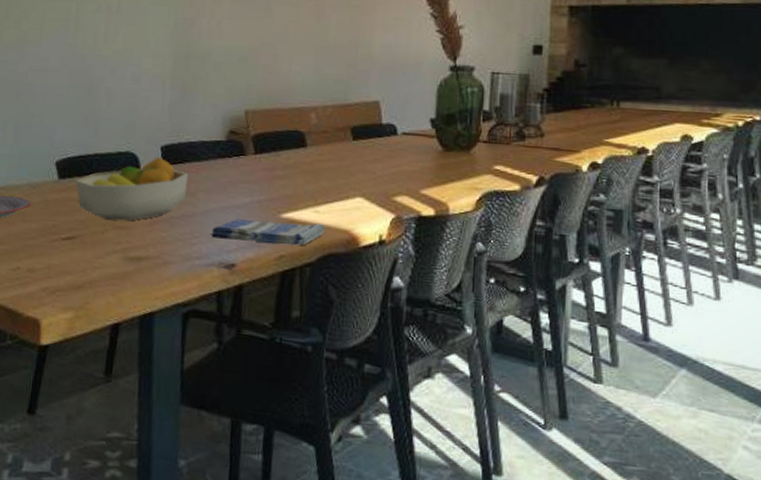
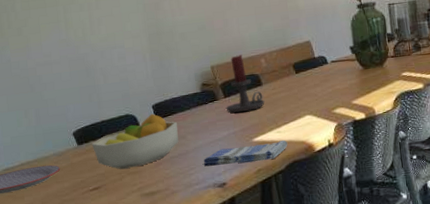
candle holder: none [253,102,306,177] -> present [225,55,265,113]

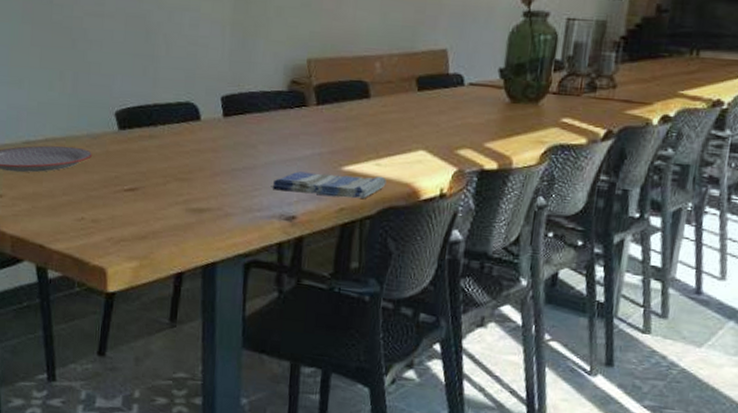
fruit bowl: present [91,114,179,169] -> none [136,107,250,173]
candle holder: present [225,55,265,113] -> none [315,51,369,129]

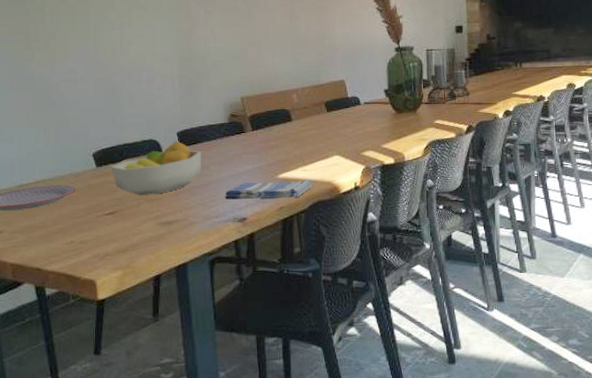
fruit bowl: none [136,107,250,173] -> present [111,141,202,195]

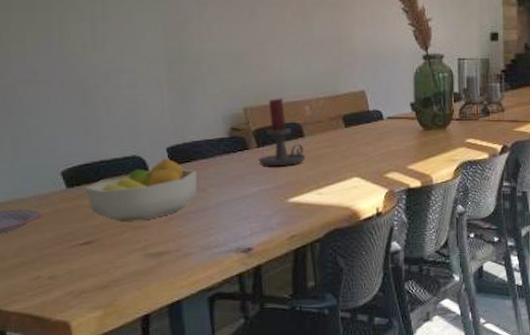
dish towel: present [225,178,313,200] -> none [225,203,329,227]
candle holder: none [252,88,293,147] -> present [258,98,306,167]

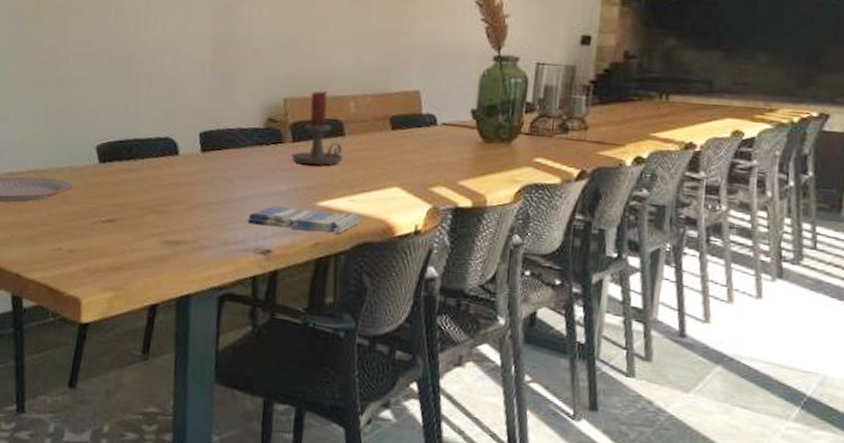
fruit bowl: present [85,158,197,222] -> none [115,143,227,205]
dish towel: none [225,203,329,227] -> present [247,206,361,234]

